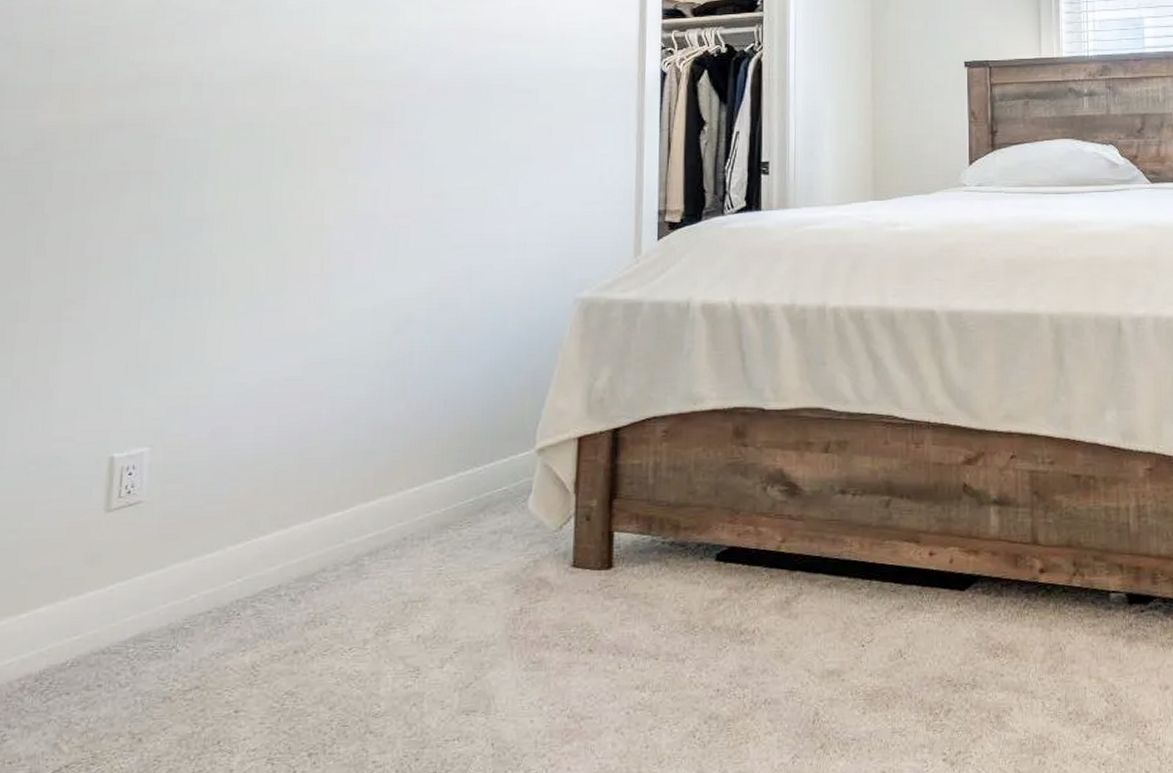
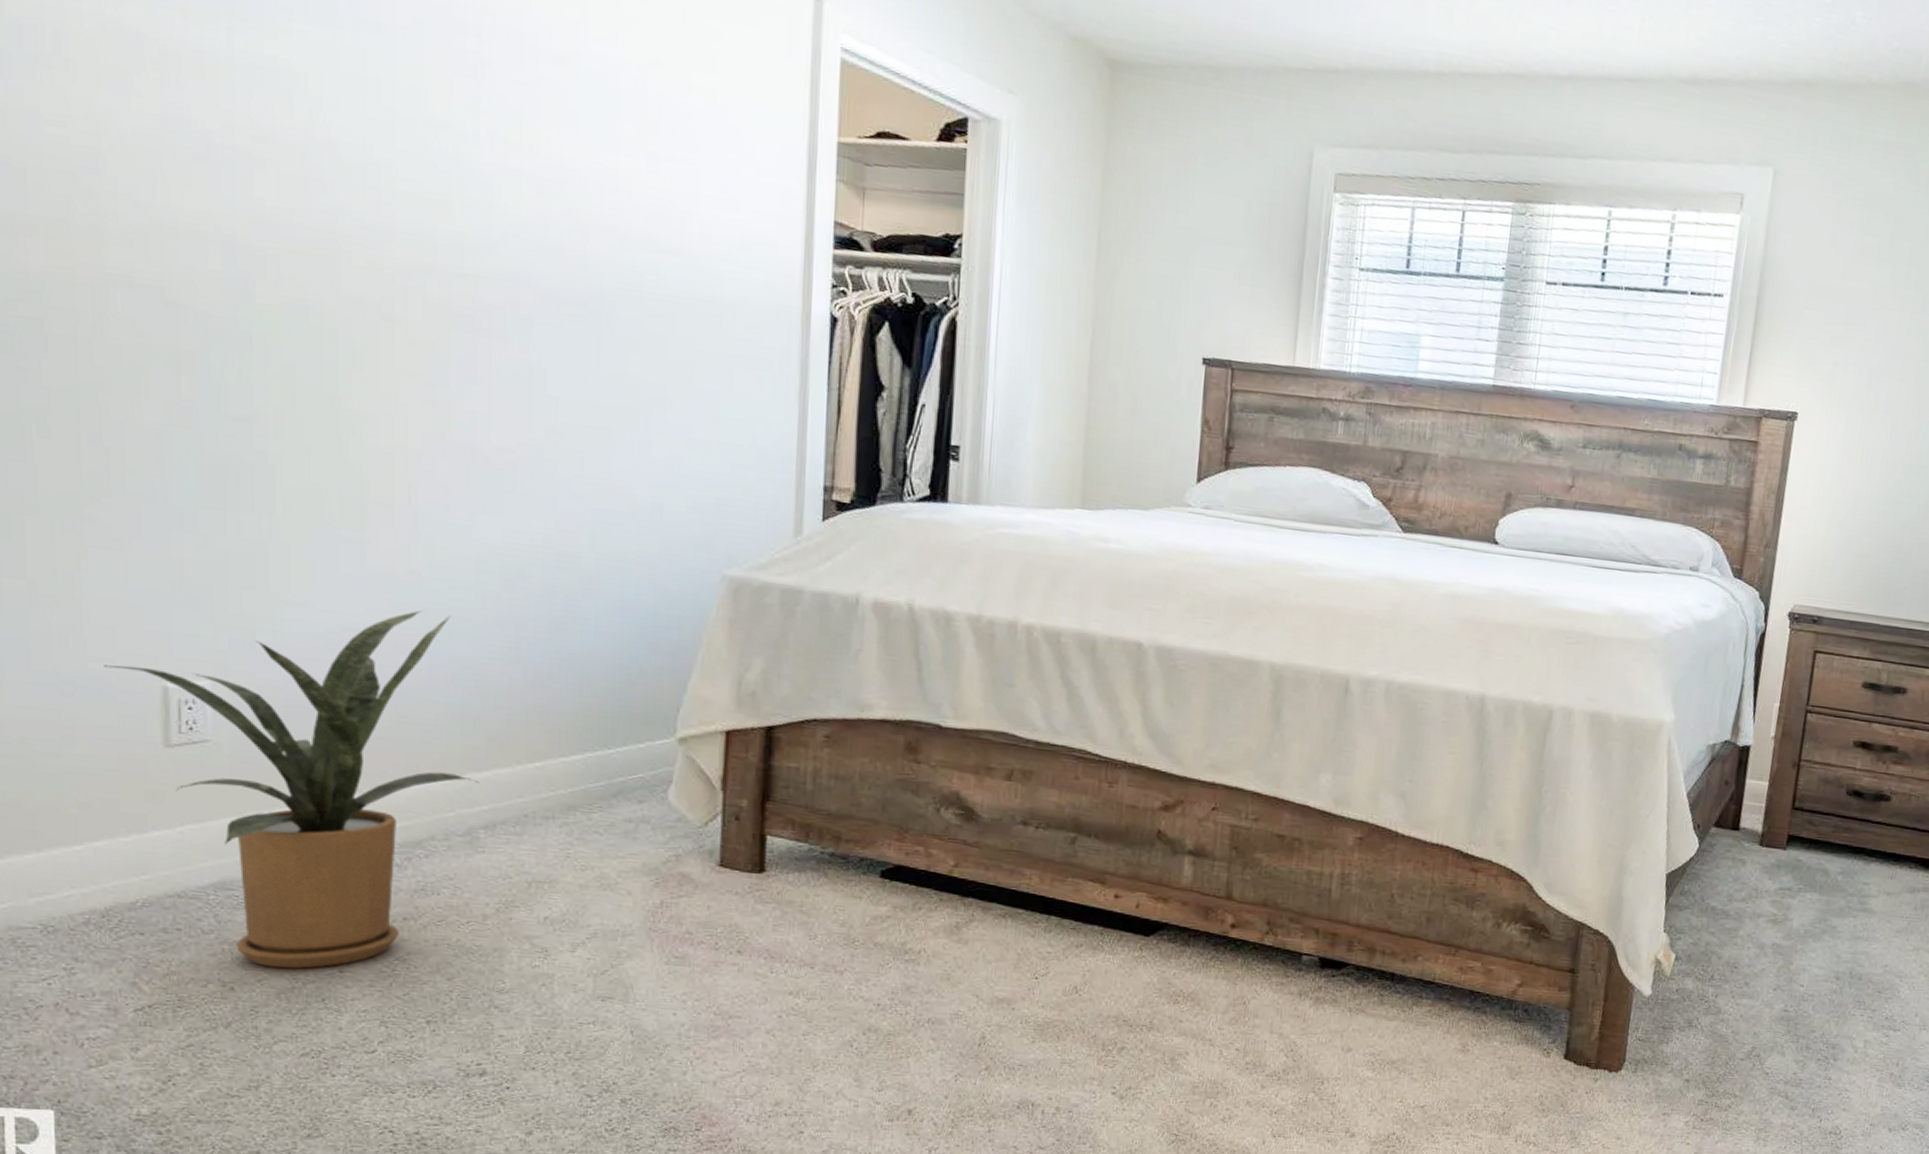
house plant: none [64,362,366,715] -> present [104,610,479,969]

